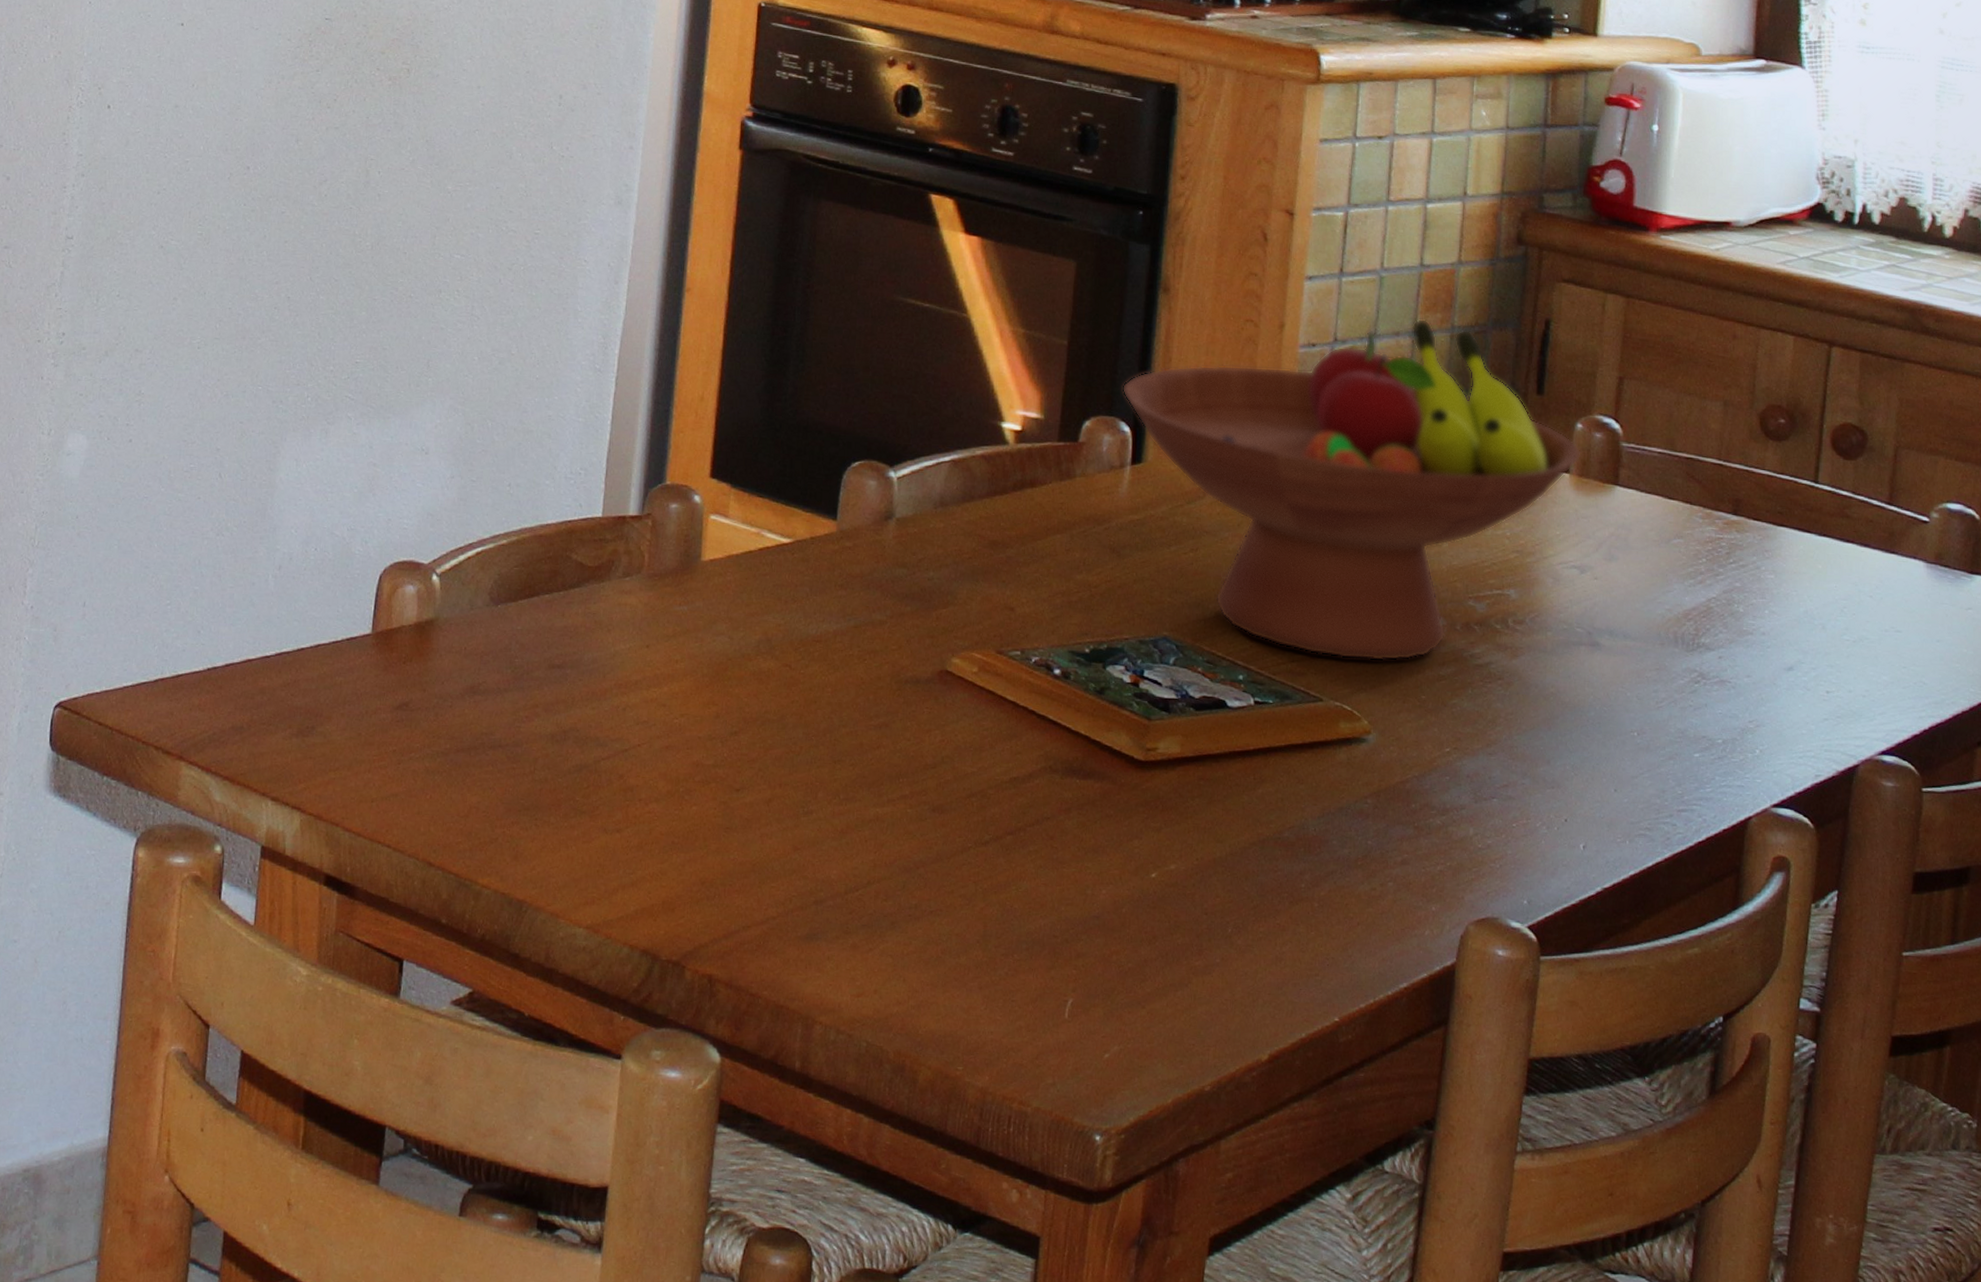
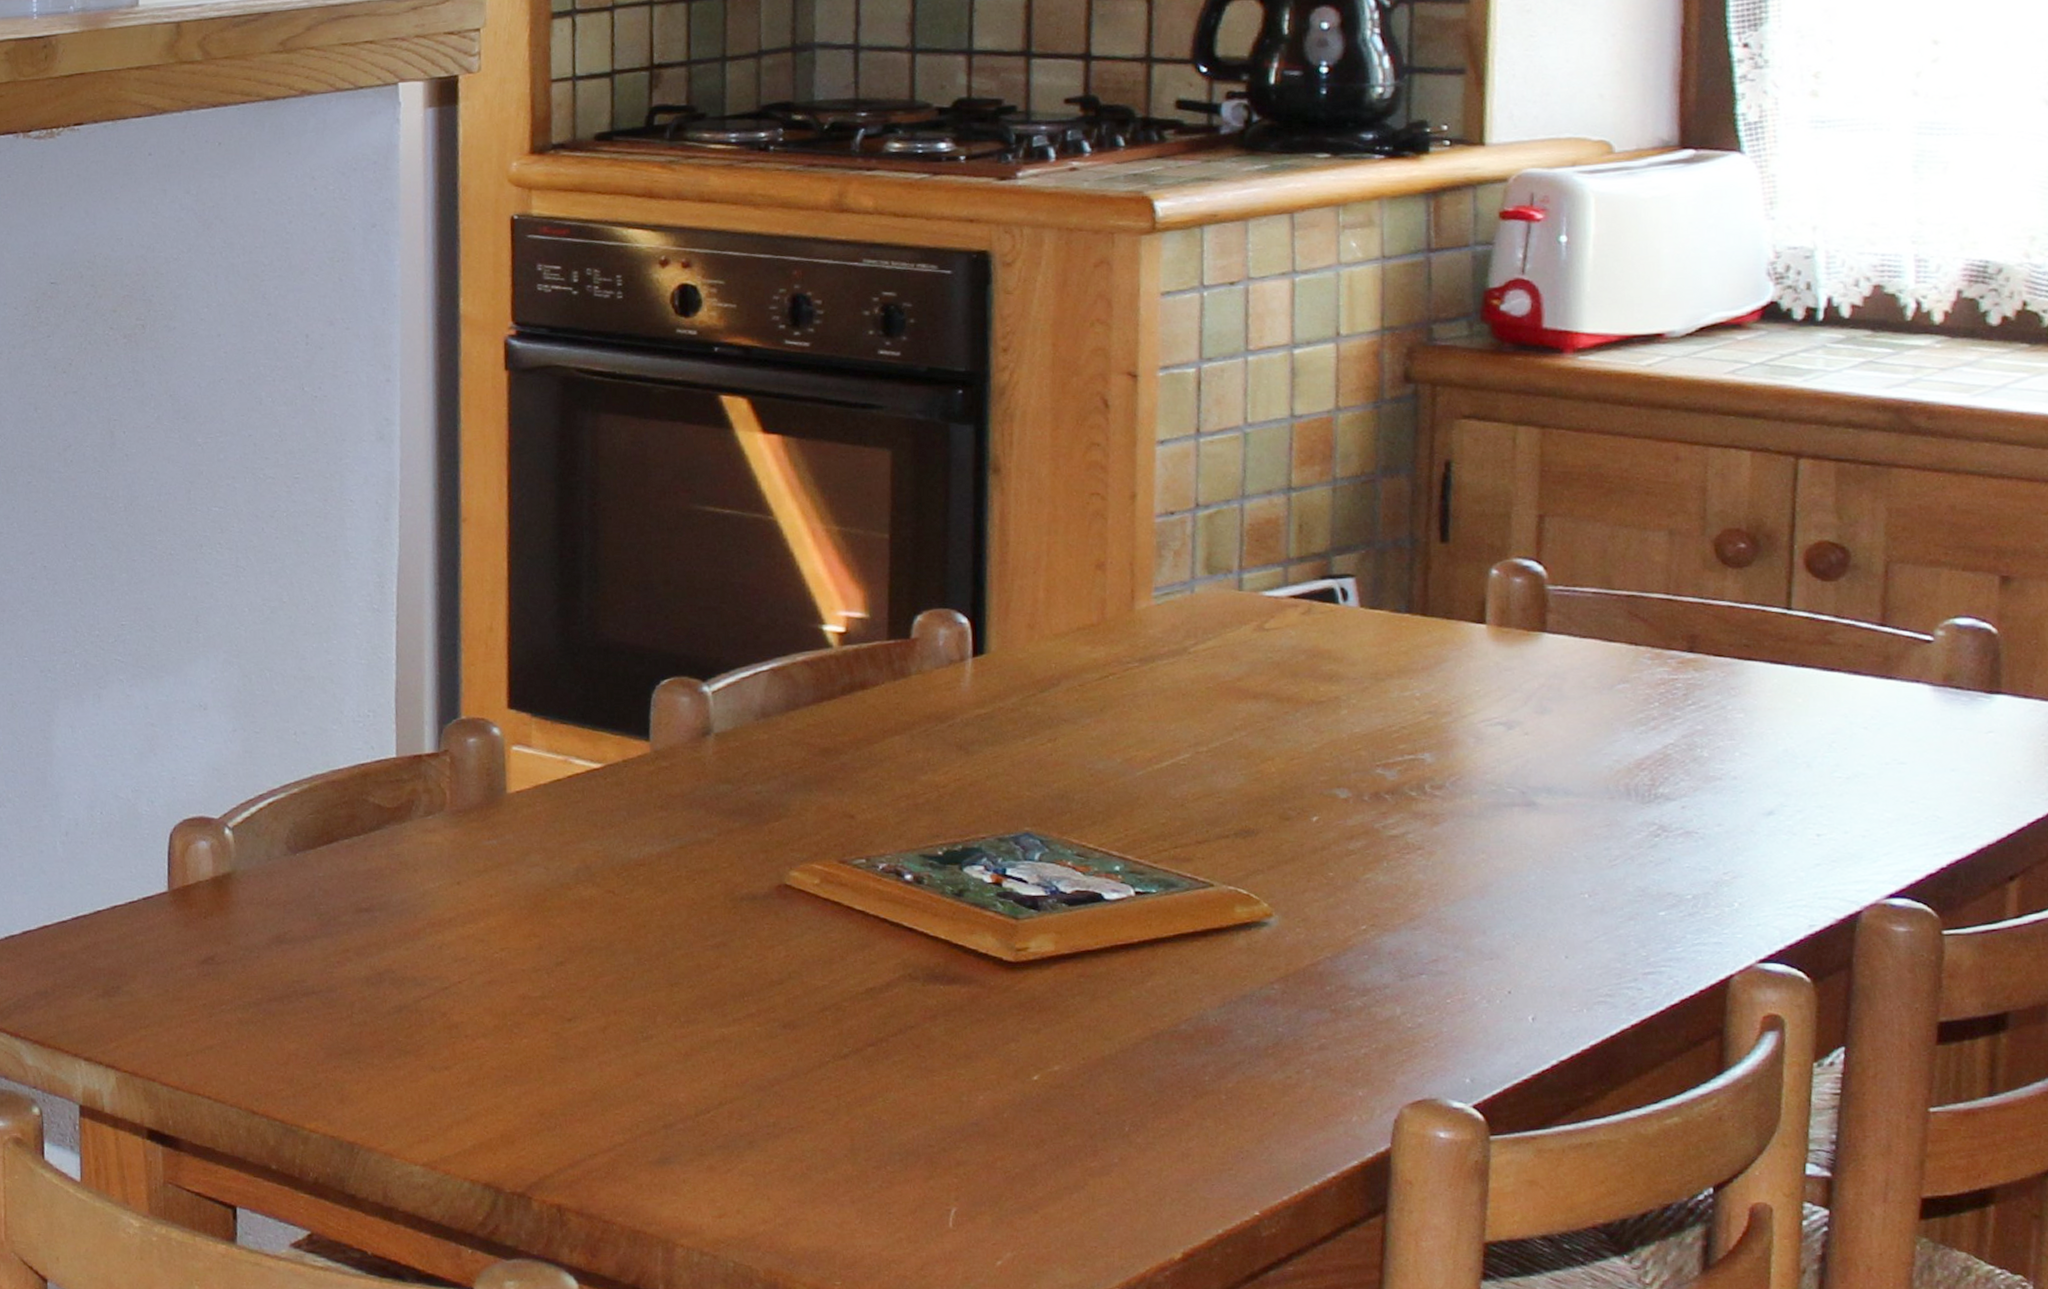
fruit bowl: present [1122,318,1581,662] -> none [955,473,1499,841]

